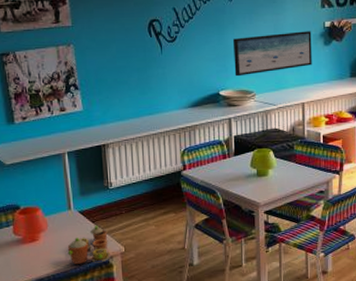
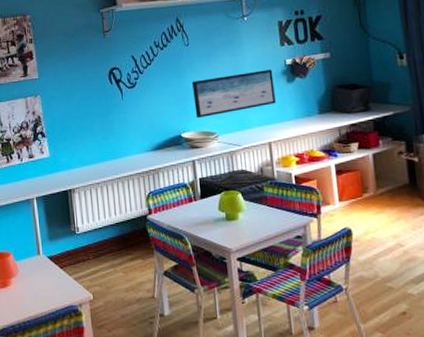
toy tea set: present [67,226,110,264] -> none [37,272,79,311]

